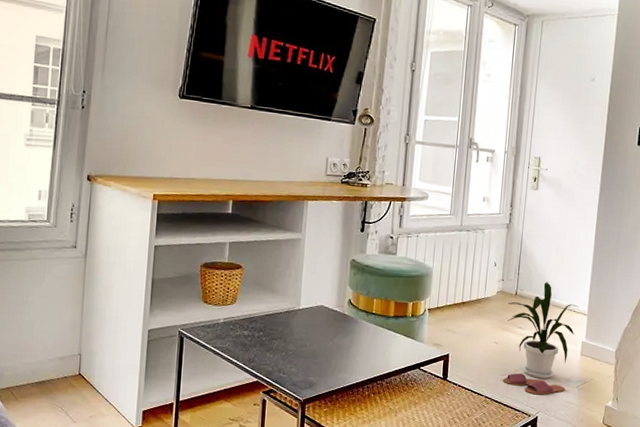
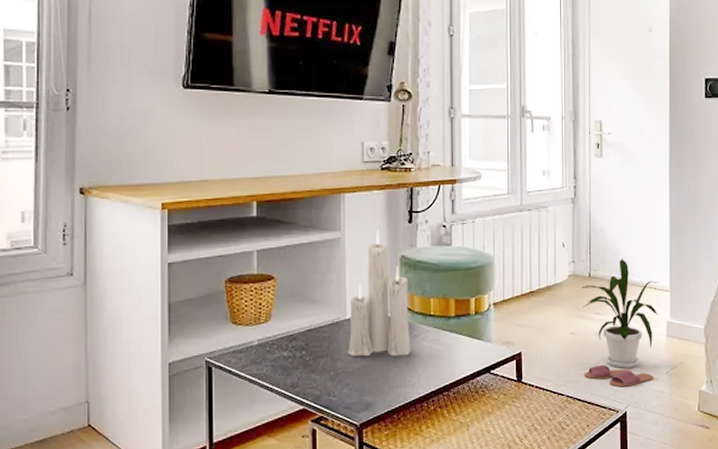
candle: none [299,235,355,346] -> present [348,230,412,357]

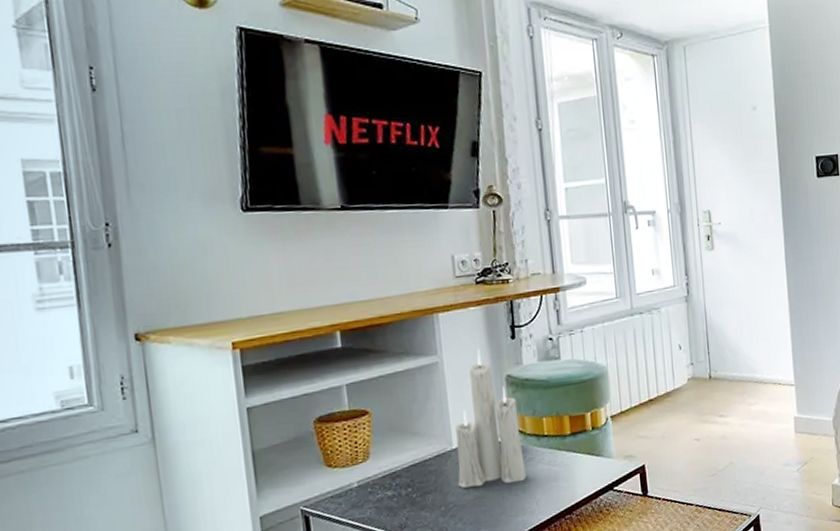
house plant: present [582,259,660,368] -> none [703,356,785,471]
slippers: present [585,364,654,387] -> none [713,468,785,490]

